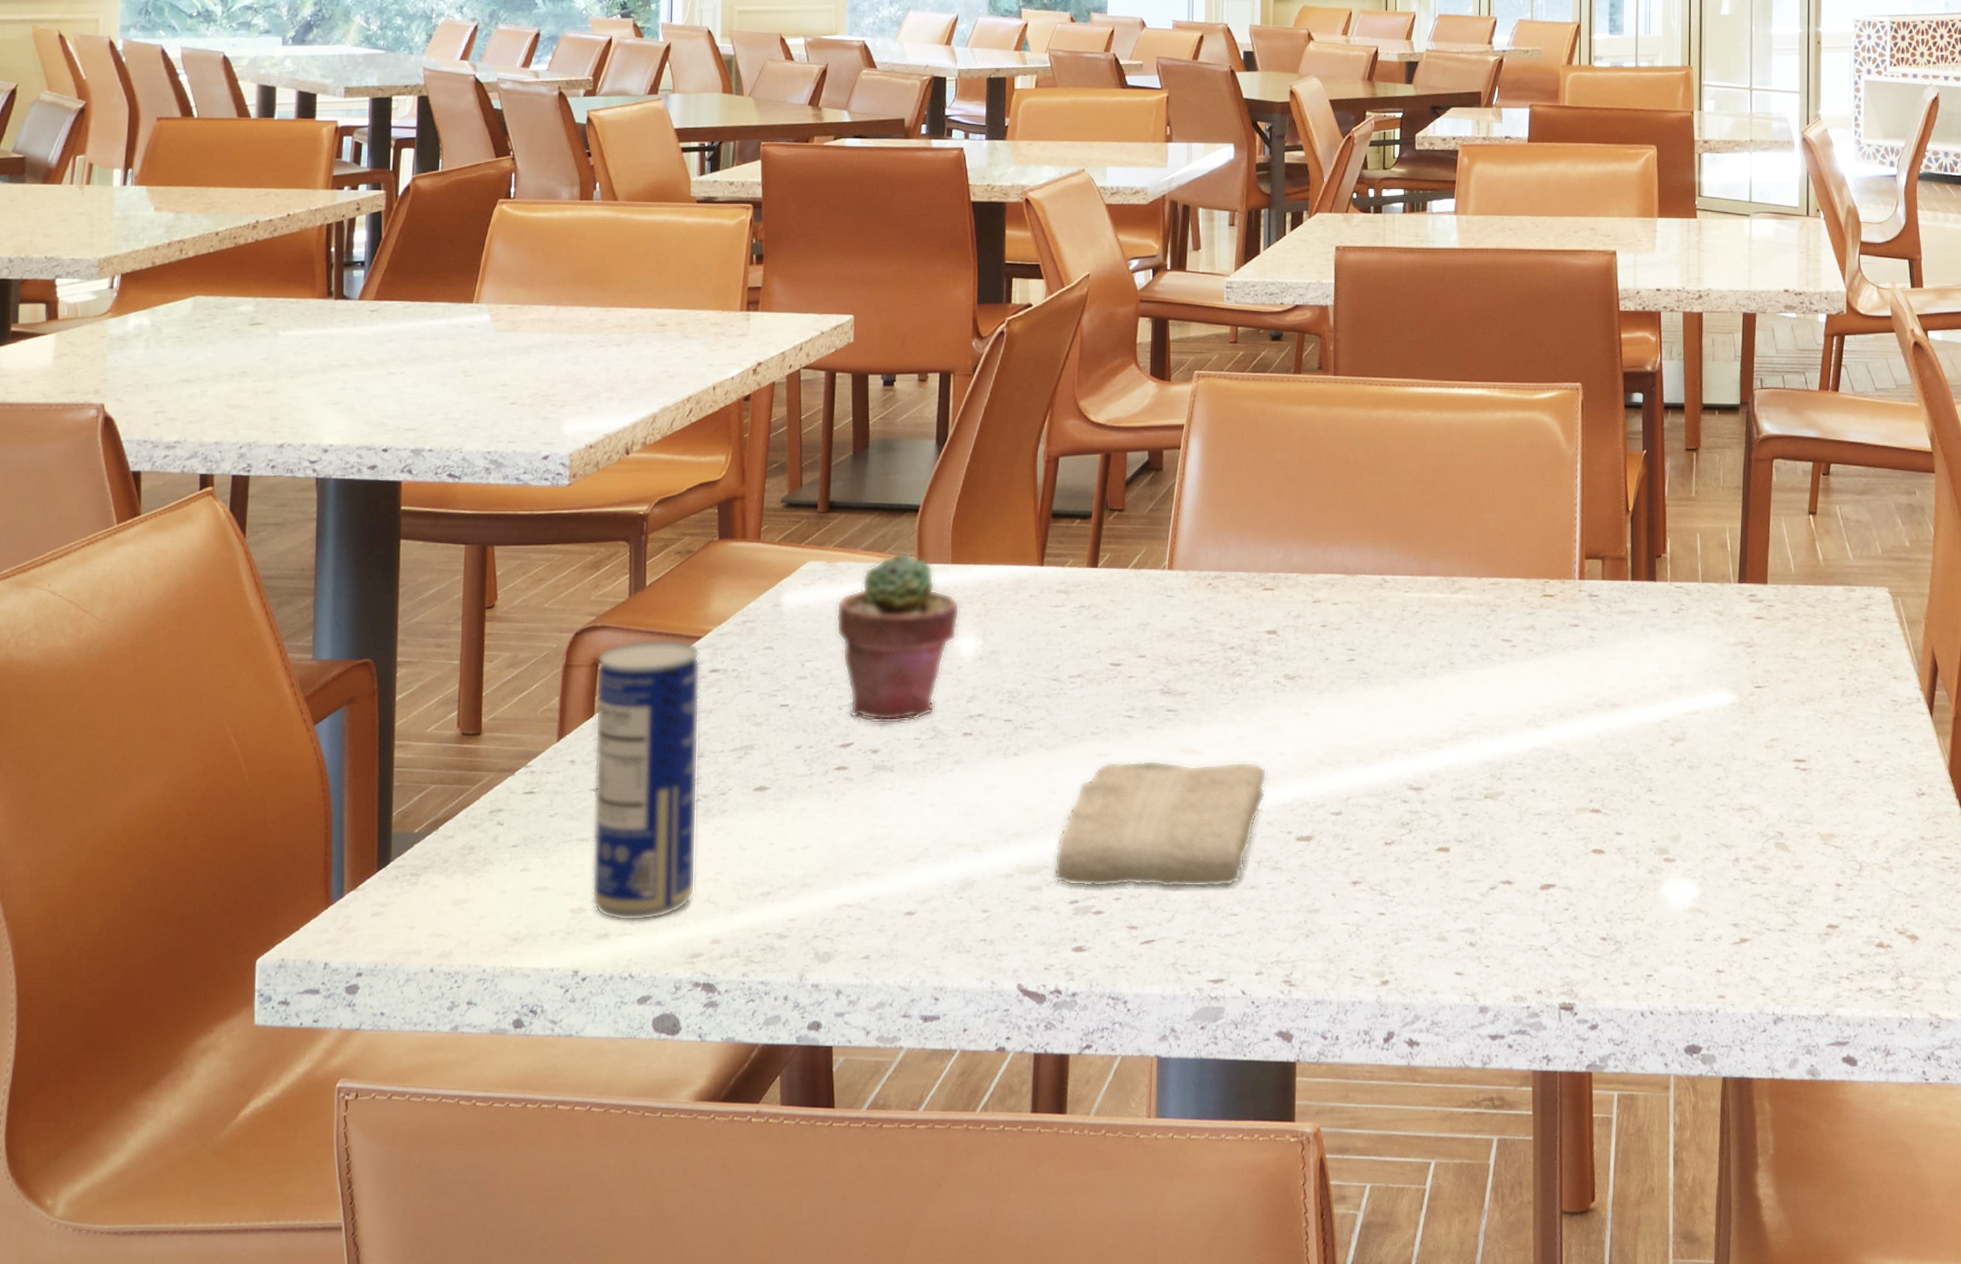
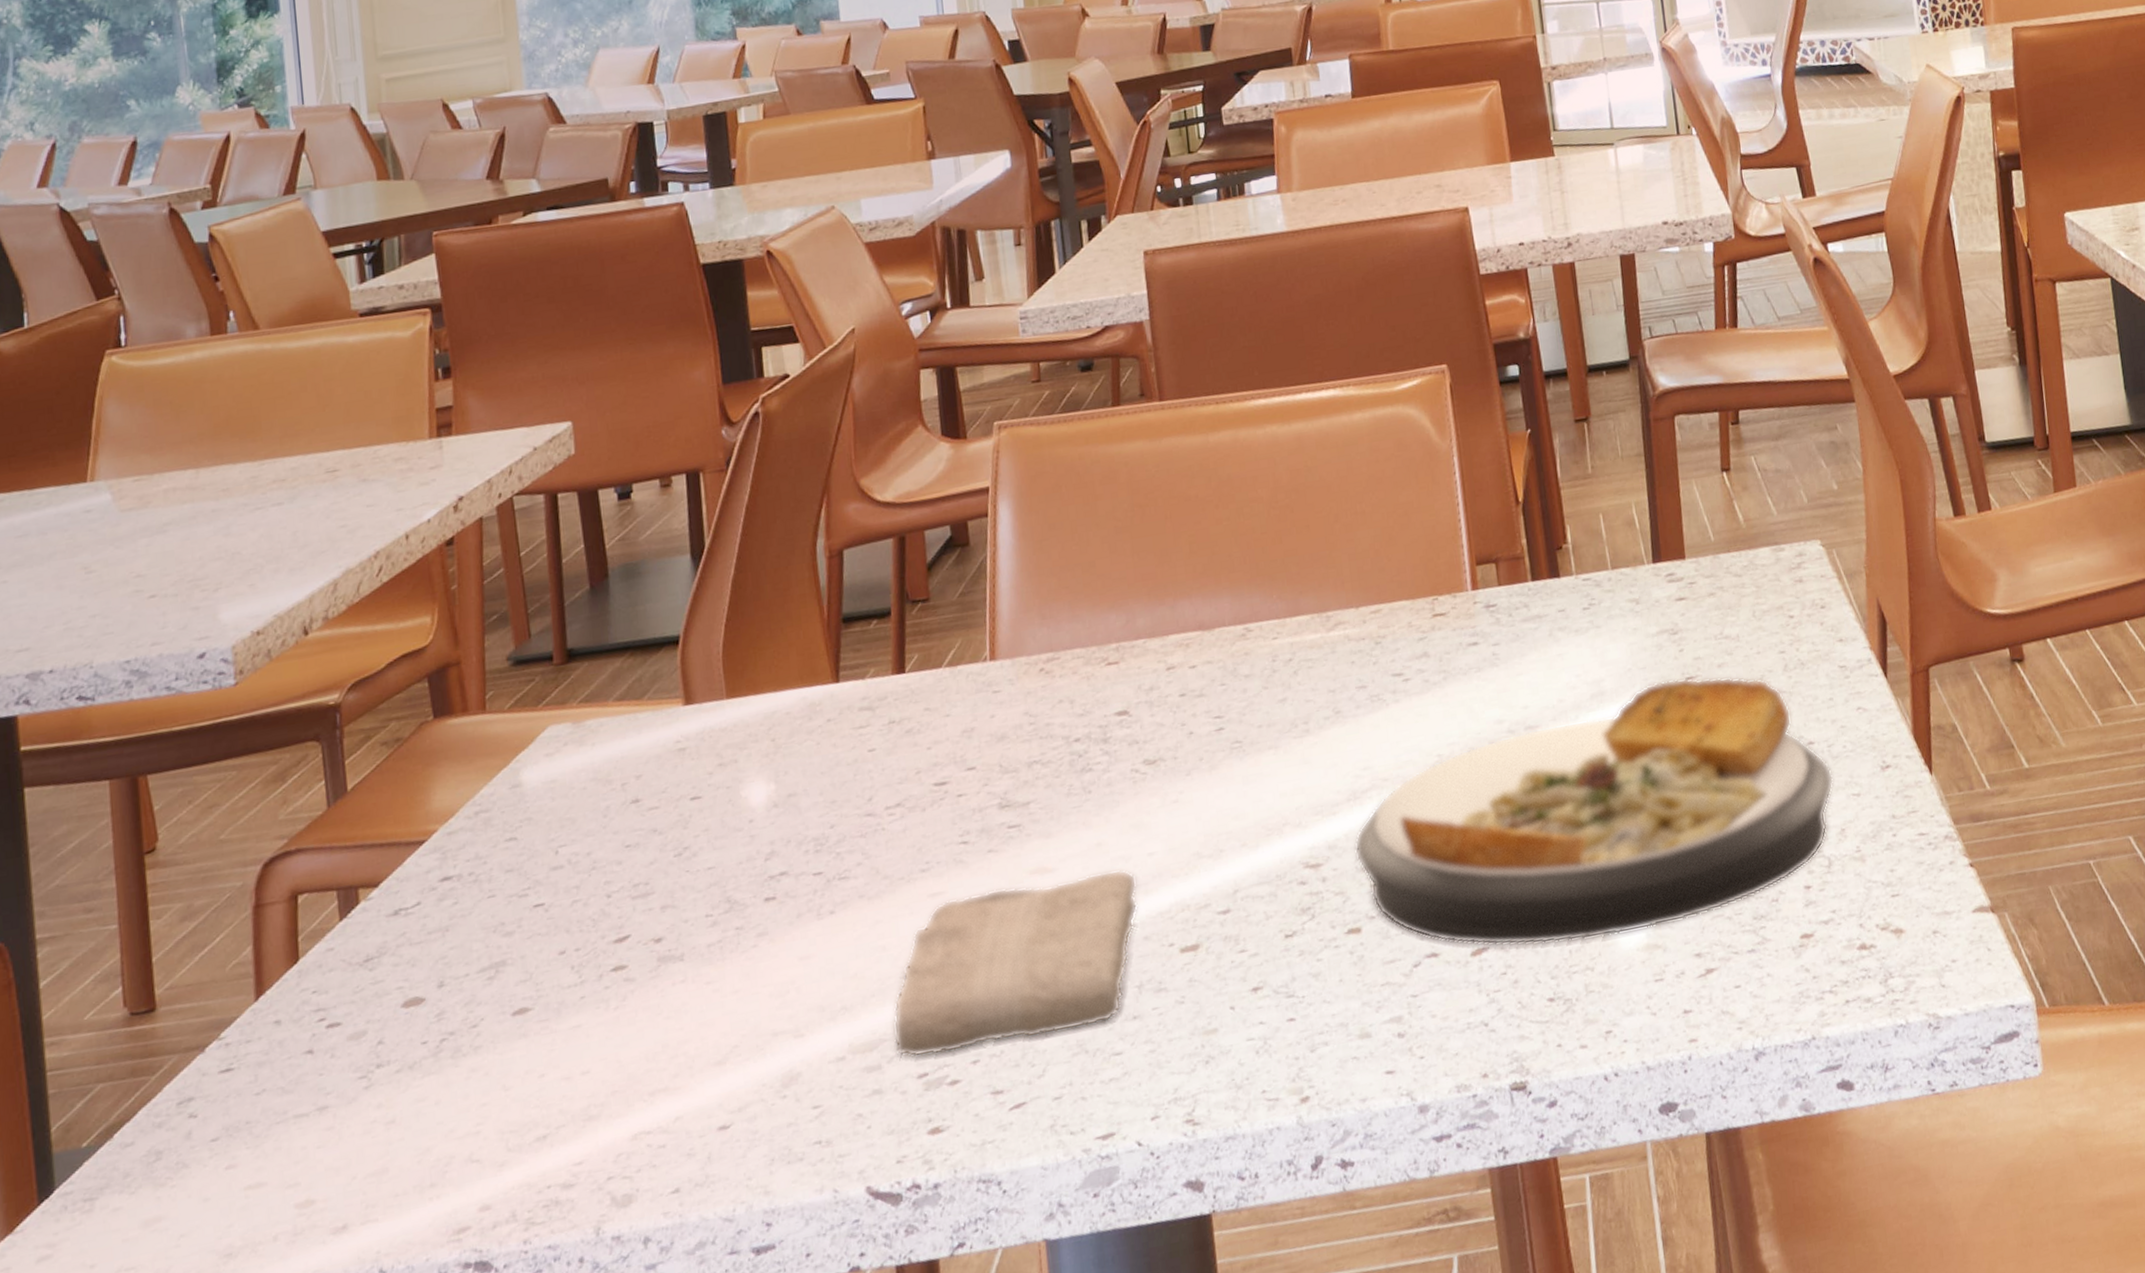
beverage can: present [592,639,701,921] -> none [296,848,452,1208]
potted succulent: present [835,551,960,724] -> none [590,693,744,908]
plate: none [1452,685,1874,895] -> present [1354,677,1834,946]

